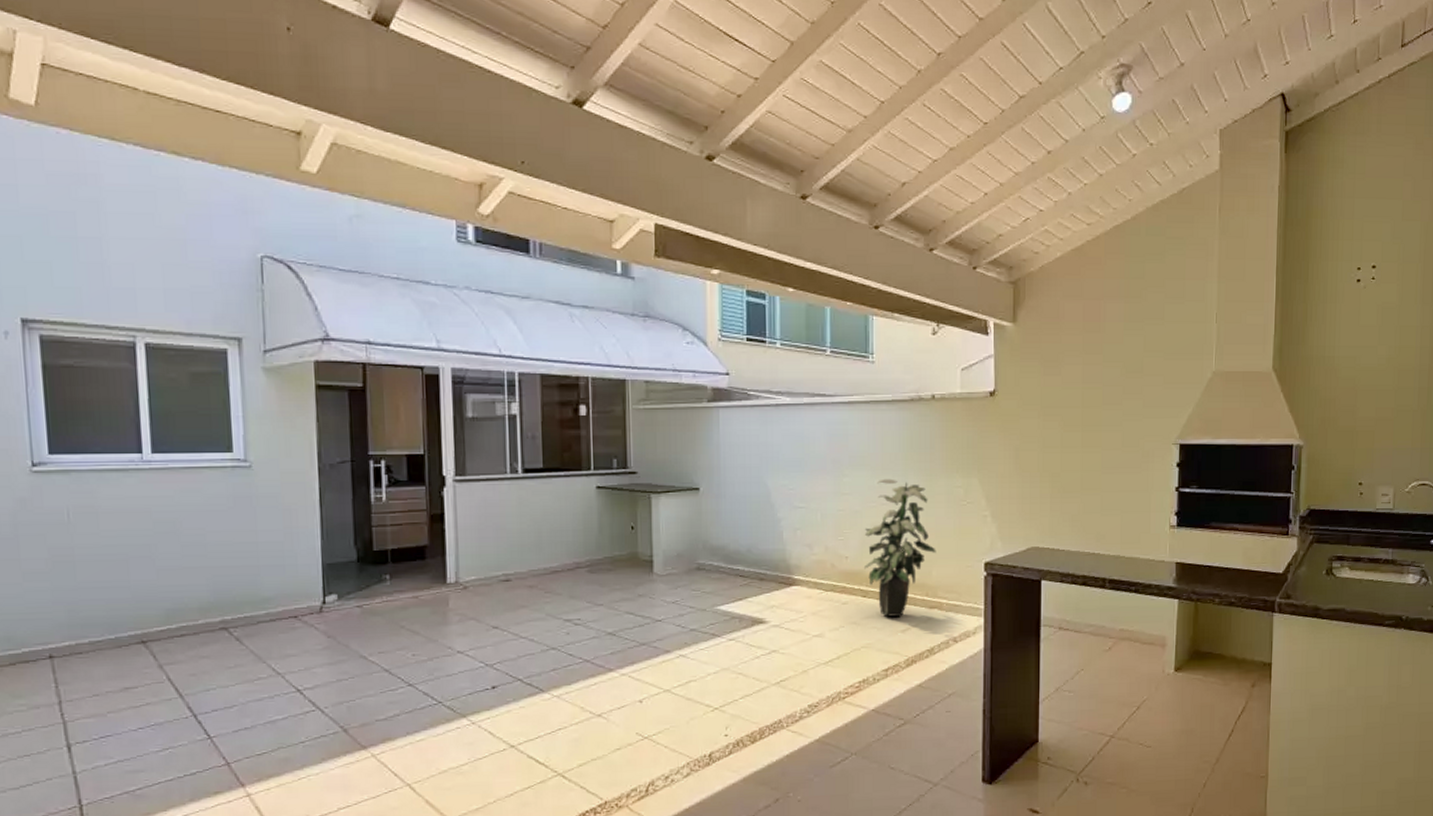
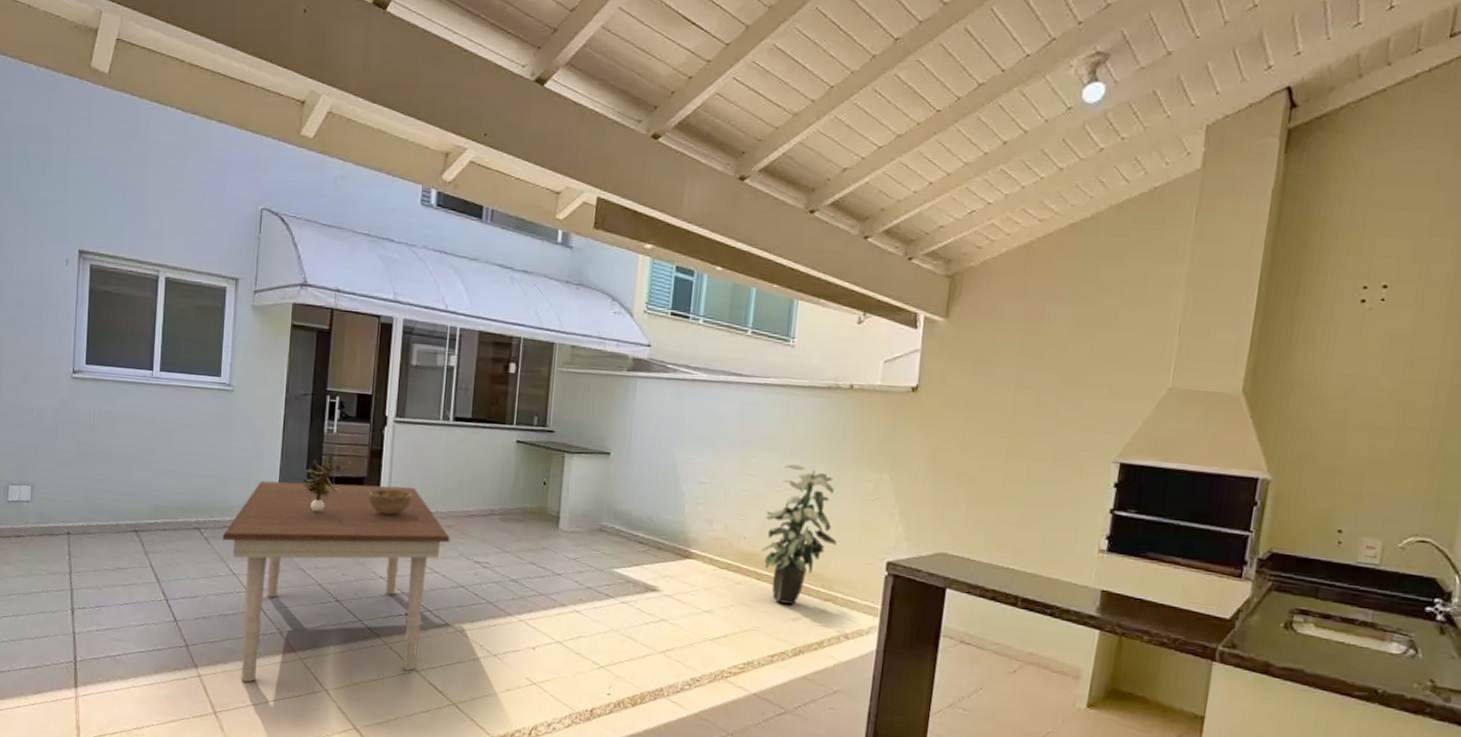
dining table: none [257,549,534,793] -> present [222,480,450,682]
potted plant: none [350,524,409,591] -> present [301,453,352,512]
decorative bowl: none [433,555,485,583] -> present [368,489,412,515]

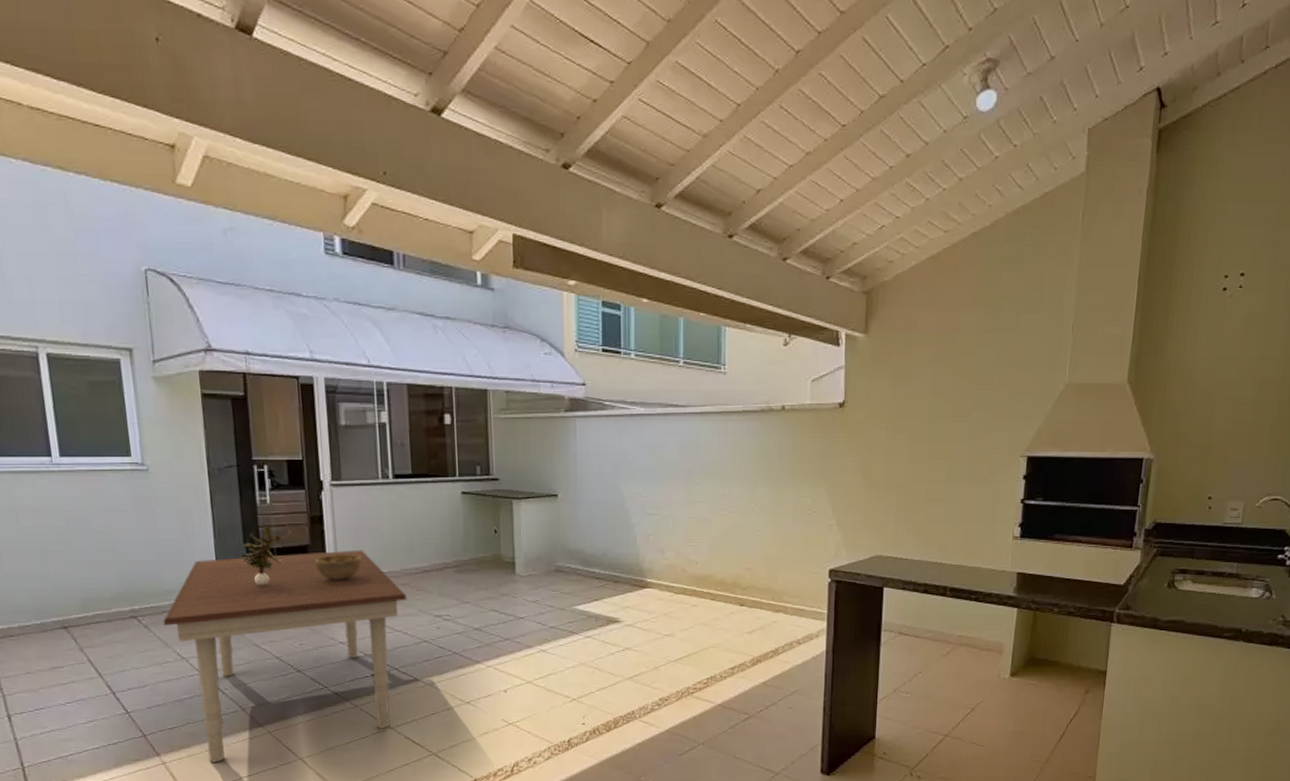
indoor plant: present [761,464,837,606] -> none [713,487,783,620]

